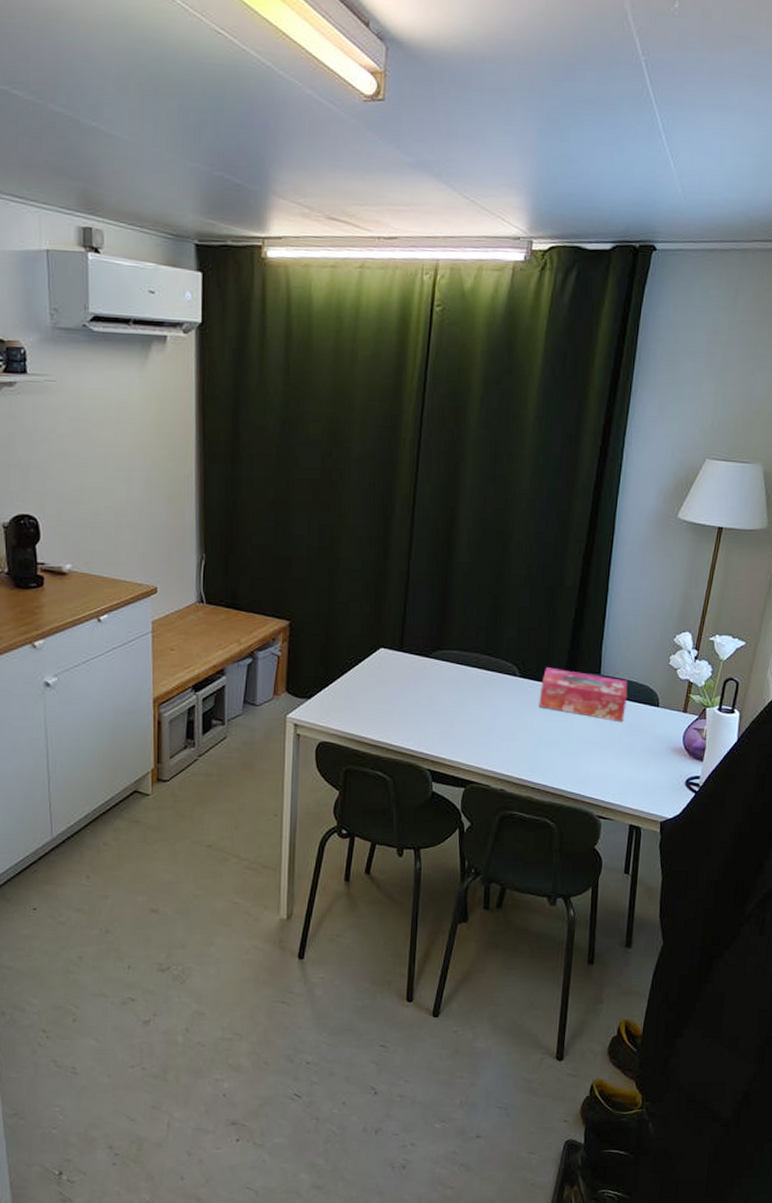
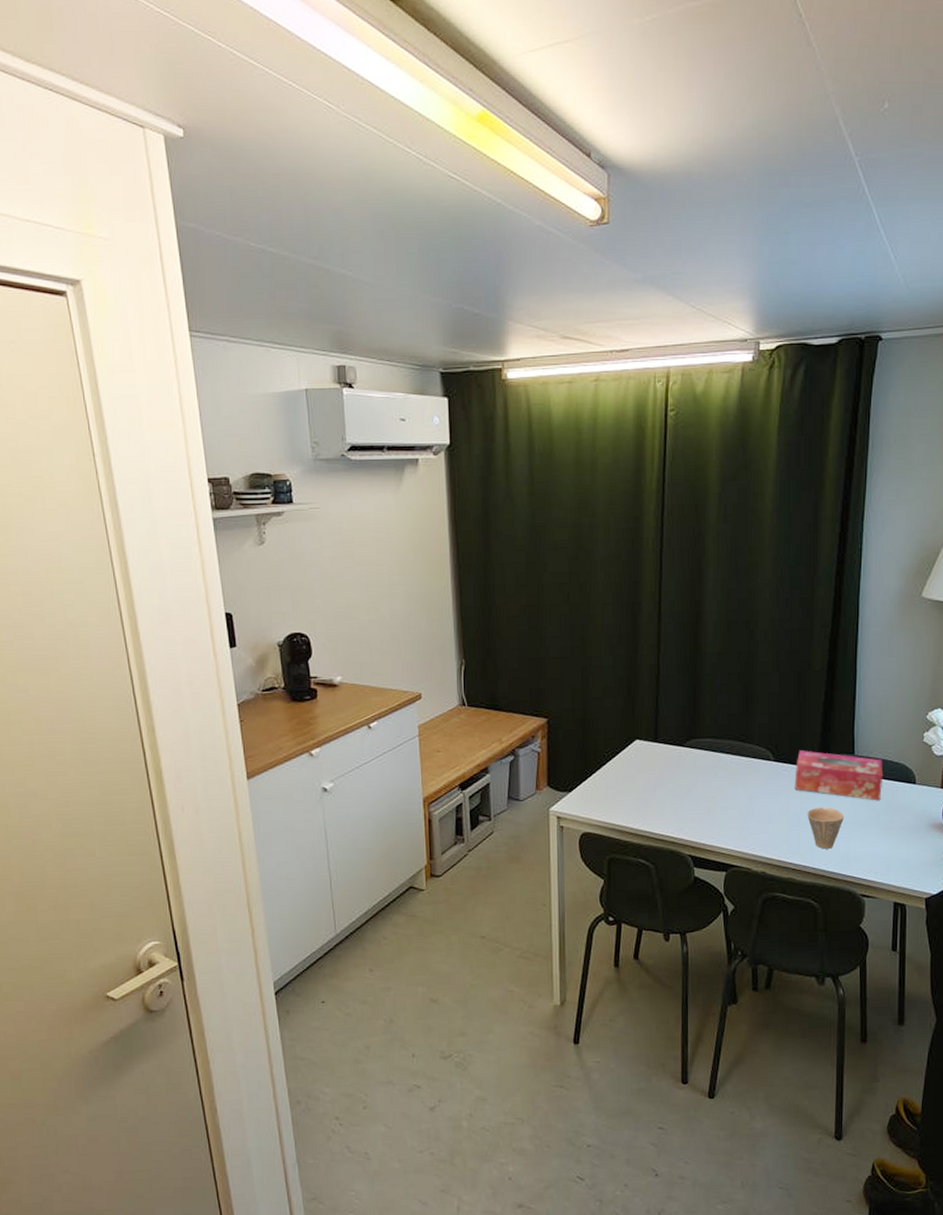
cup: none [549,727,586,769] -> present [807,808,844,849]

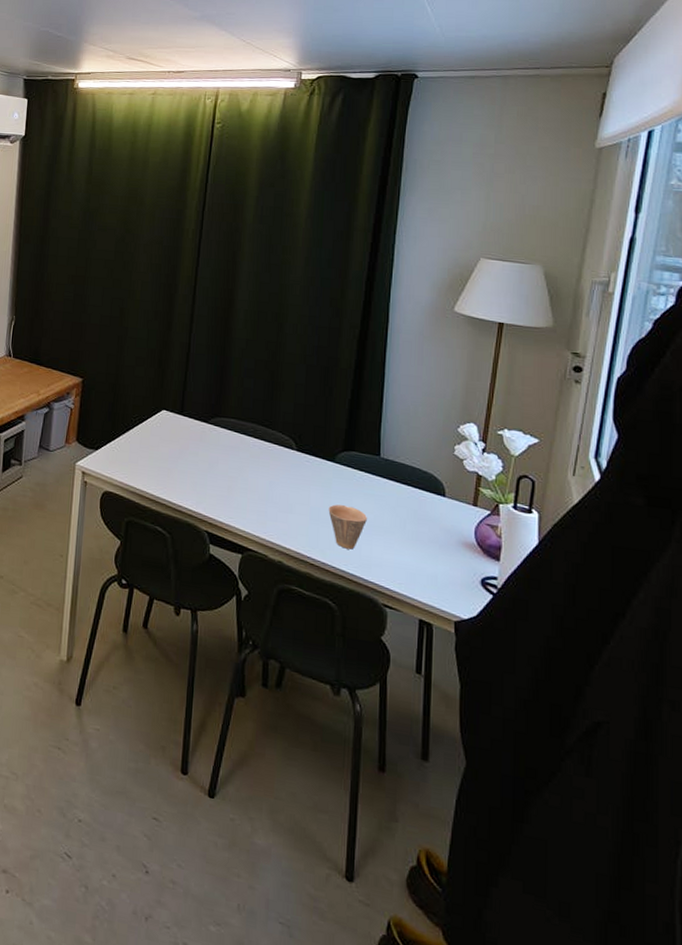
tissue box: present [794,750,883,801] -> none [316,444,411,508]

